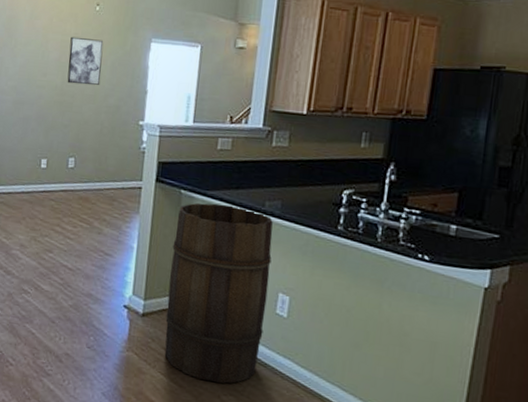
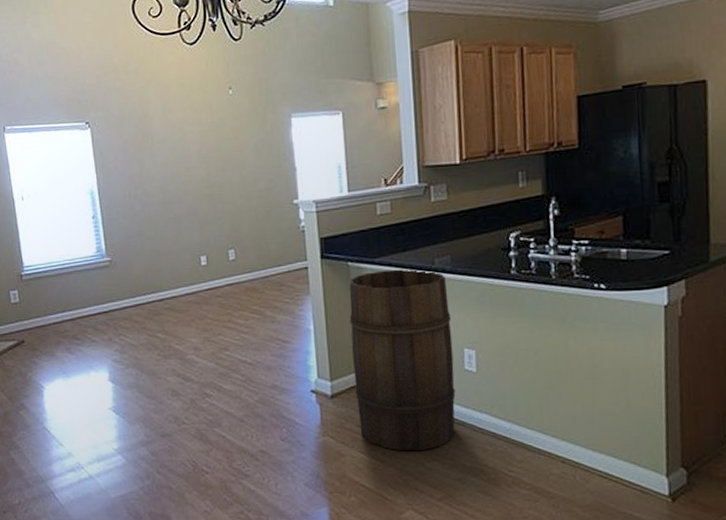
wall art: present [67,36,104,86] -> none [208,123,247,174]

